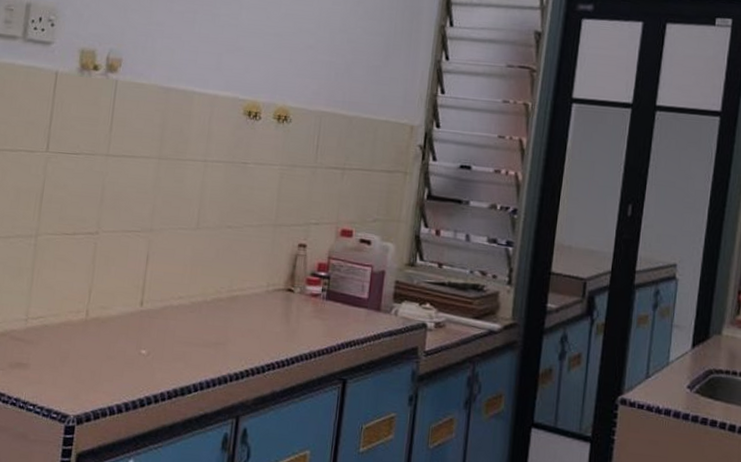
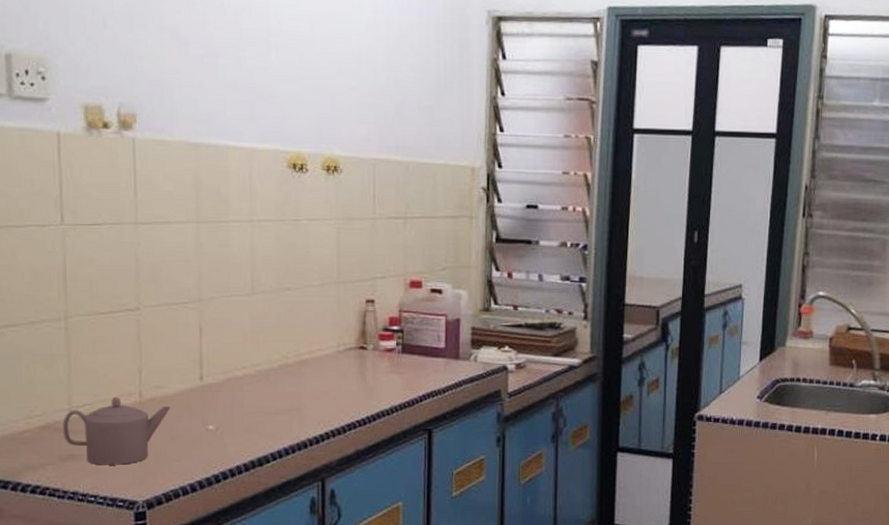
teapot: none [16,312,111,378] -> present [62,396,171,465]

